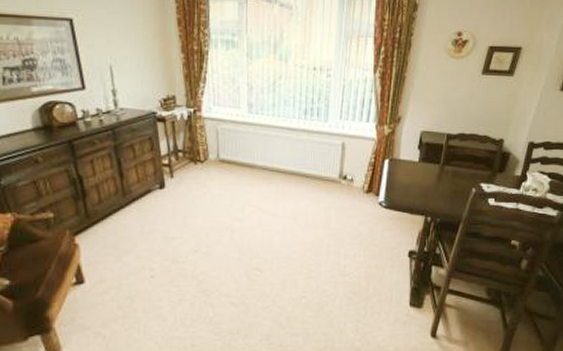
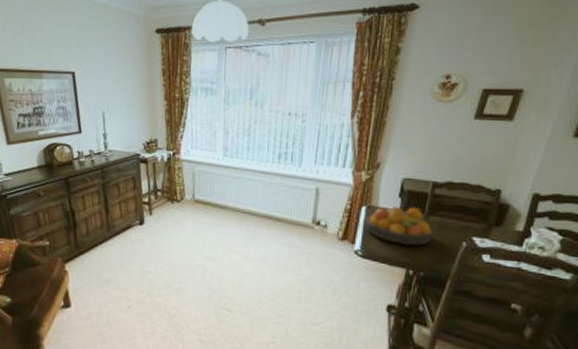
fruit bowl: none [387,157,447,195] -> present [364,206,433,246]

